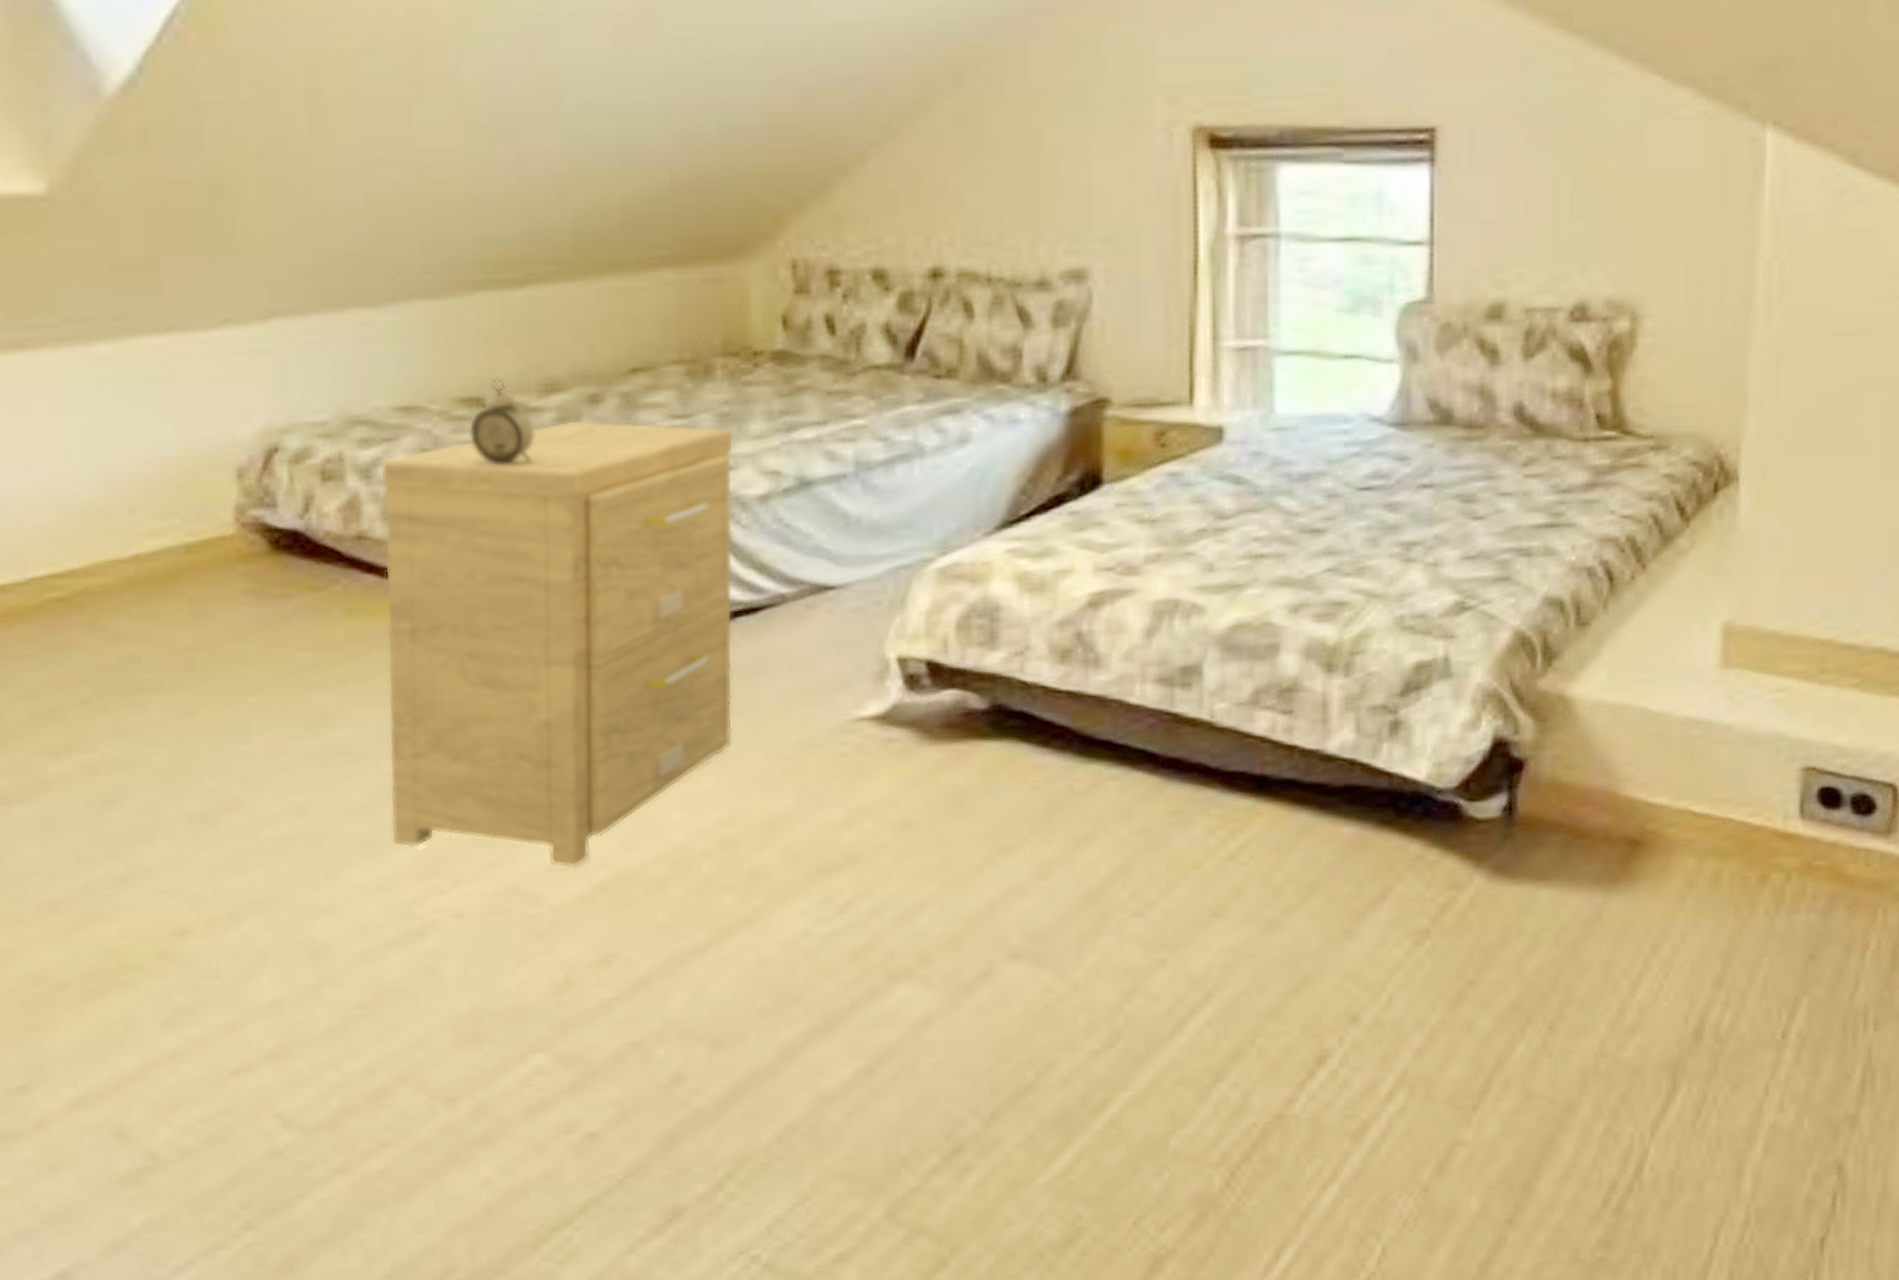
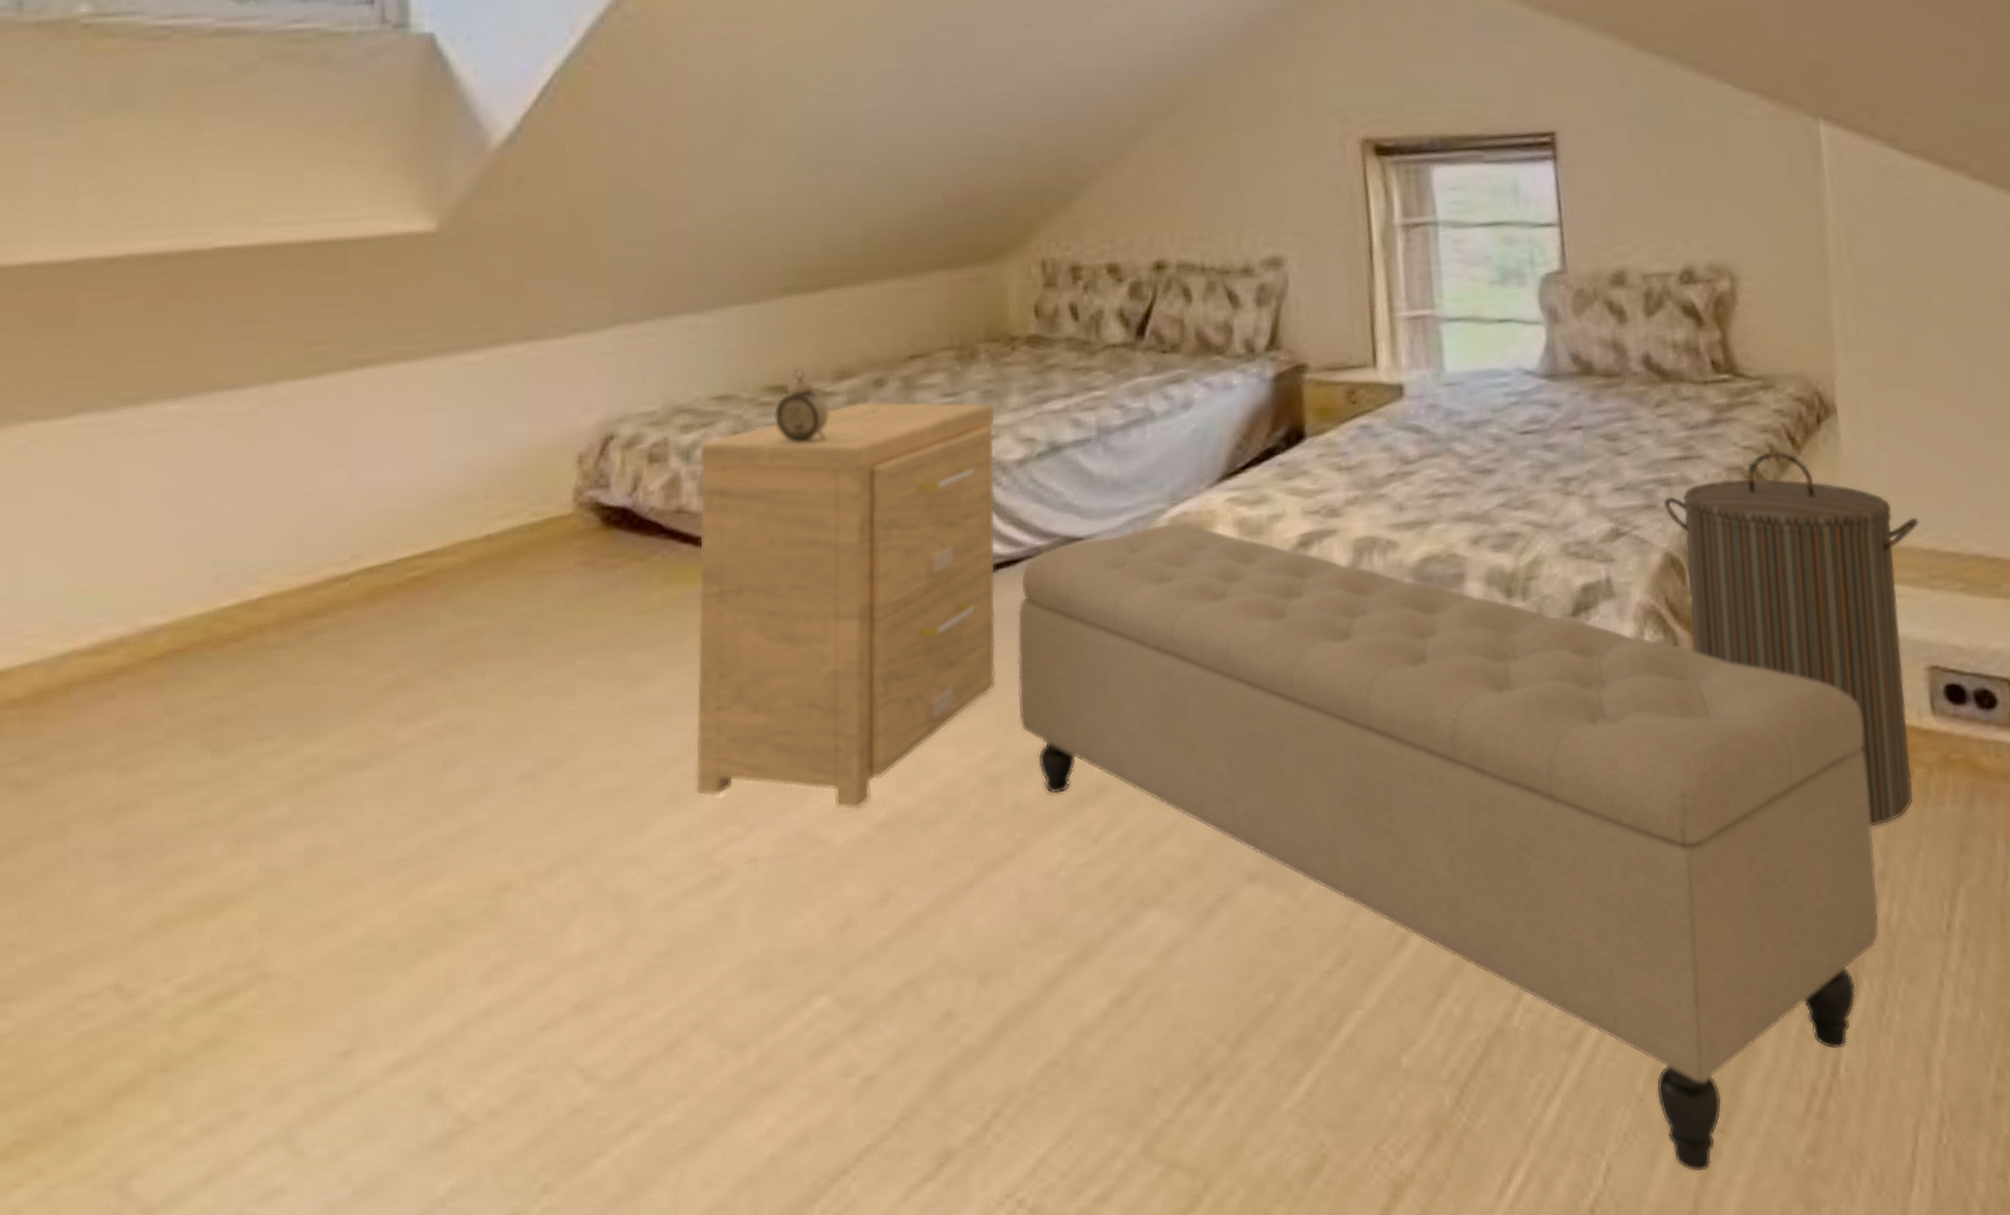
bench: none [757,574,1719,1259] -> present [1017,522,1879,1172]
laundry hamper: none [1520,521,1817,931] -> present [1663,450,1919,826]

